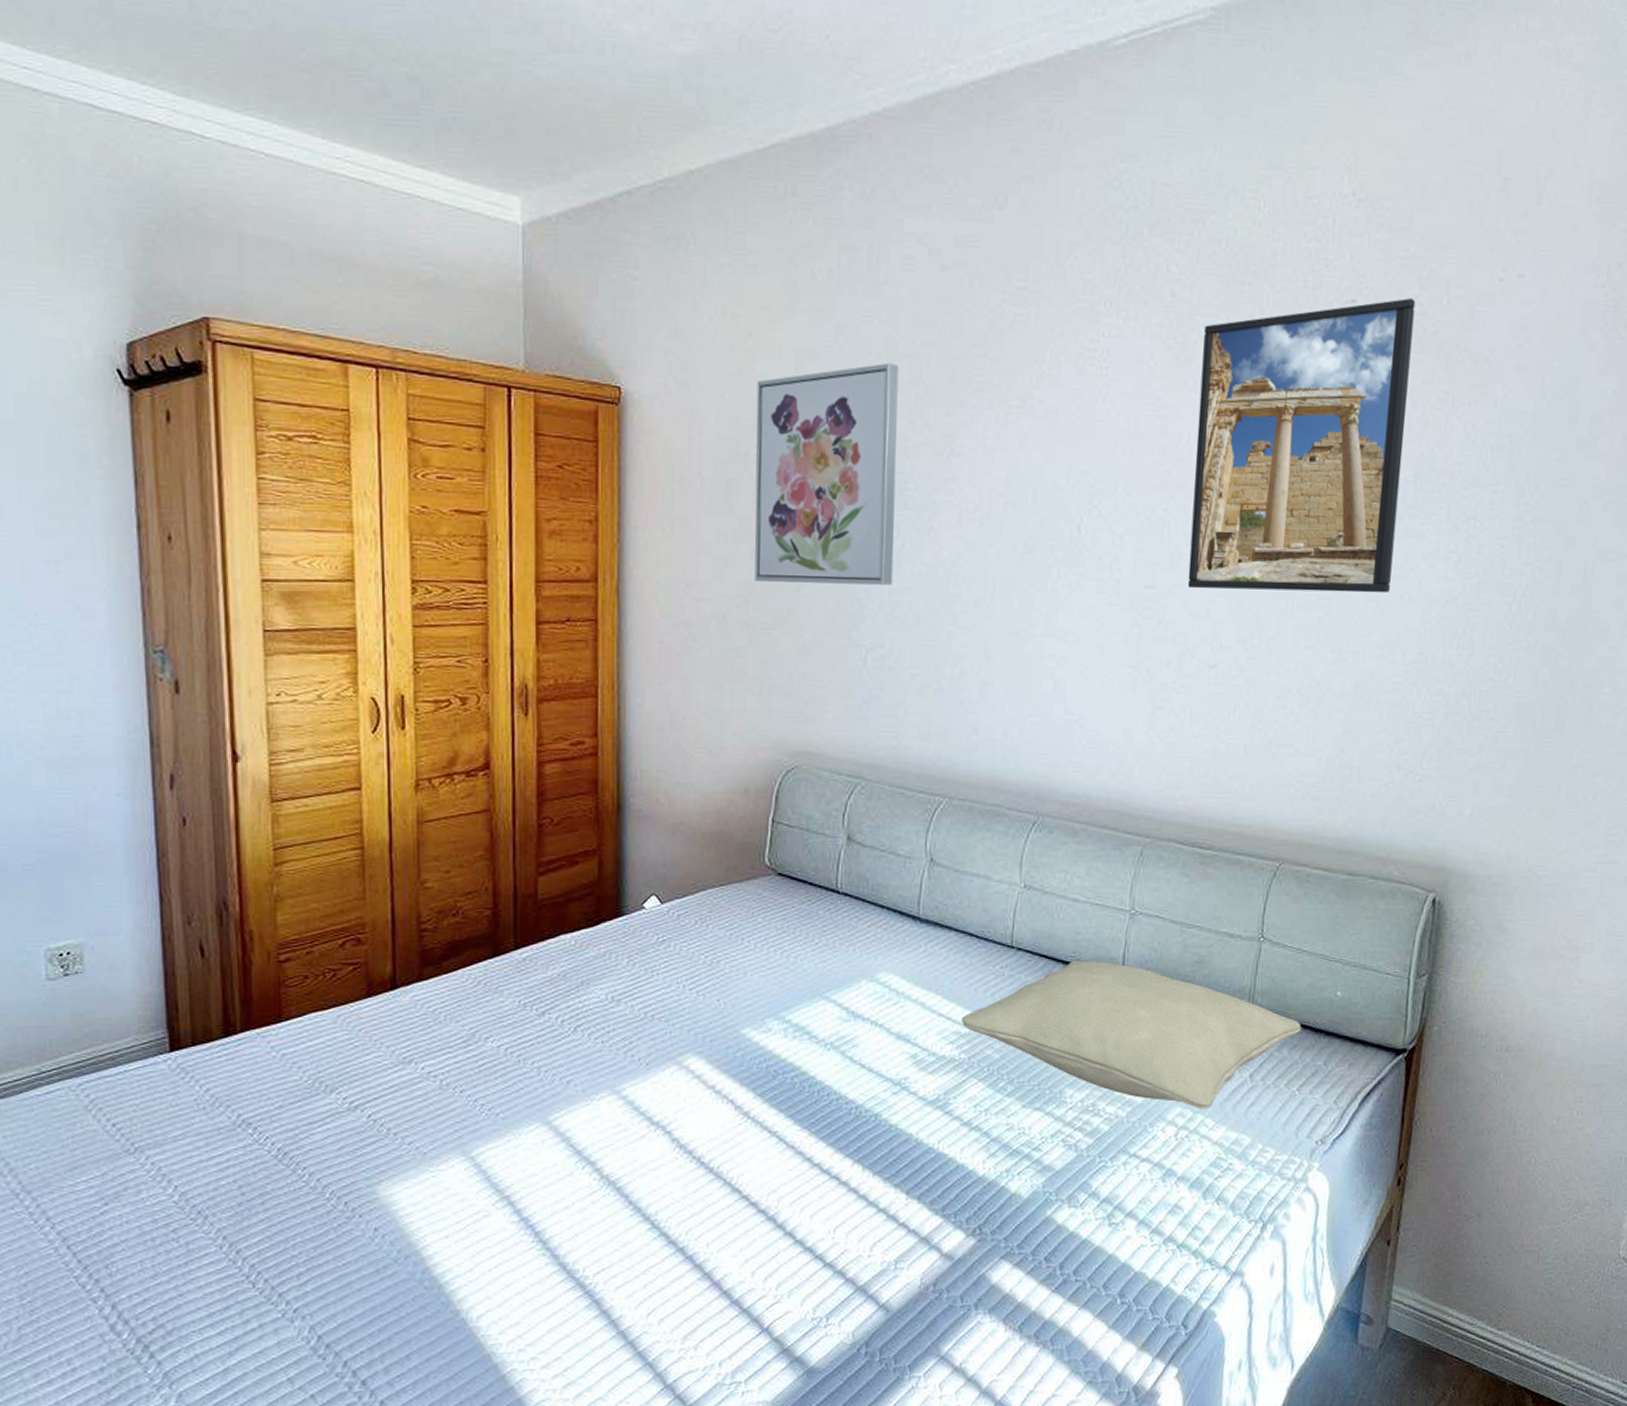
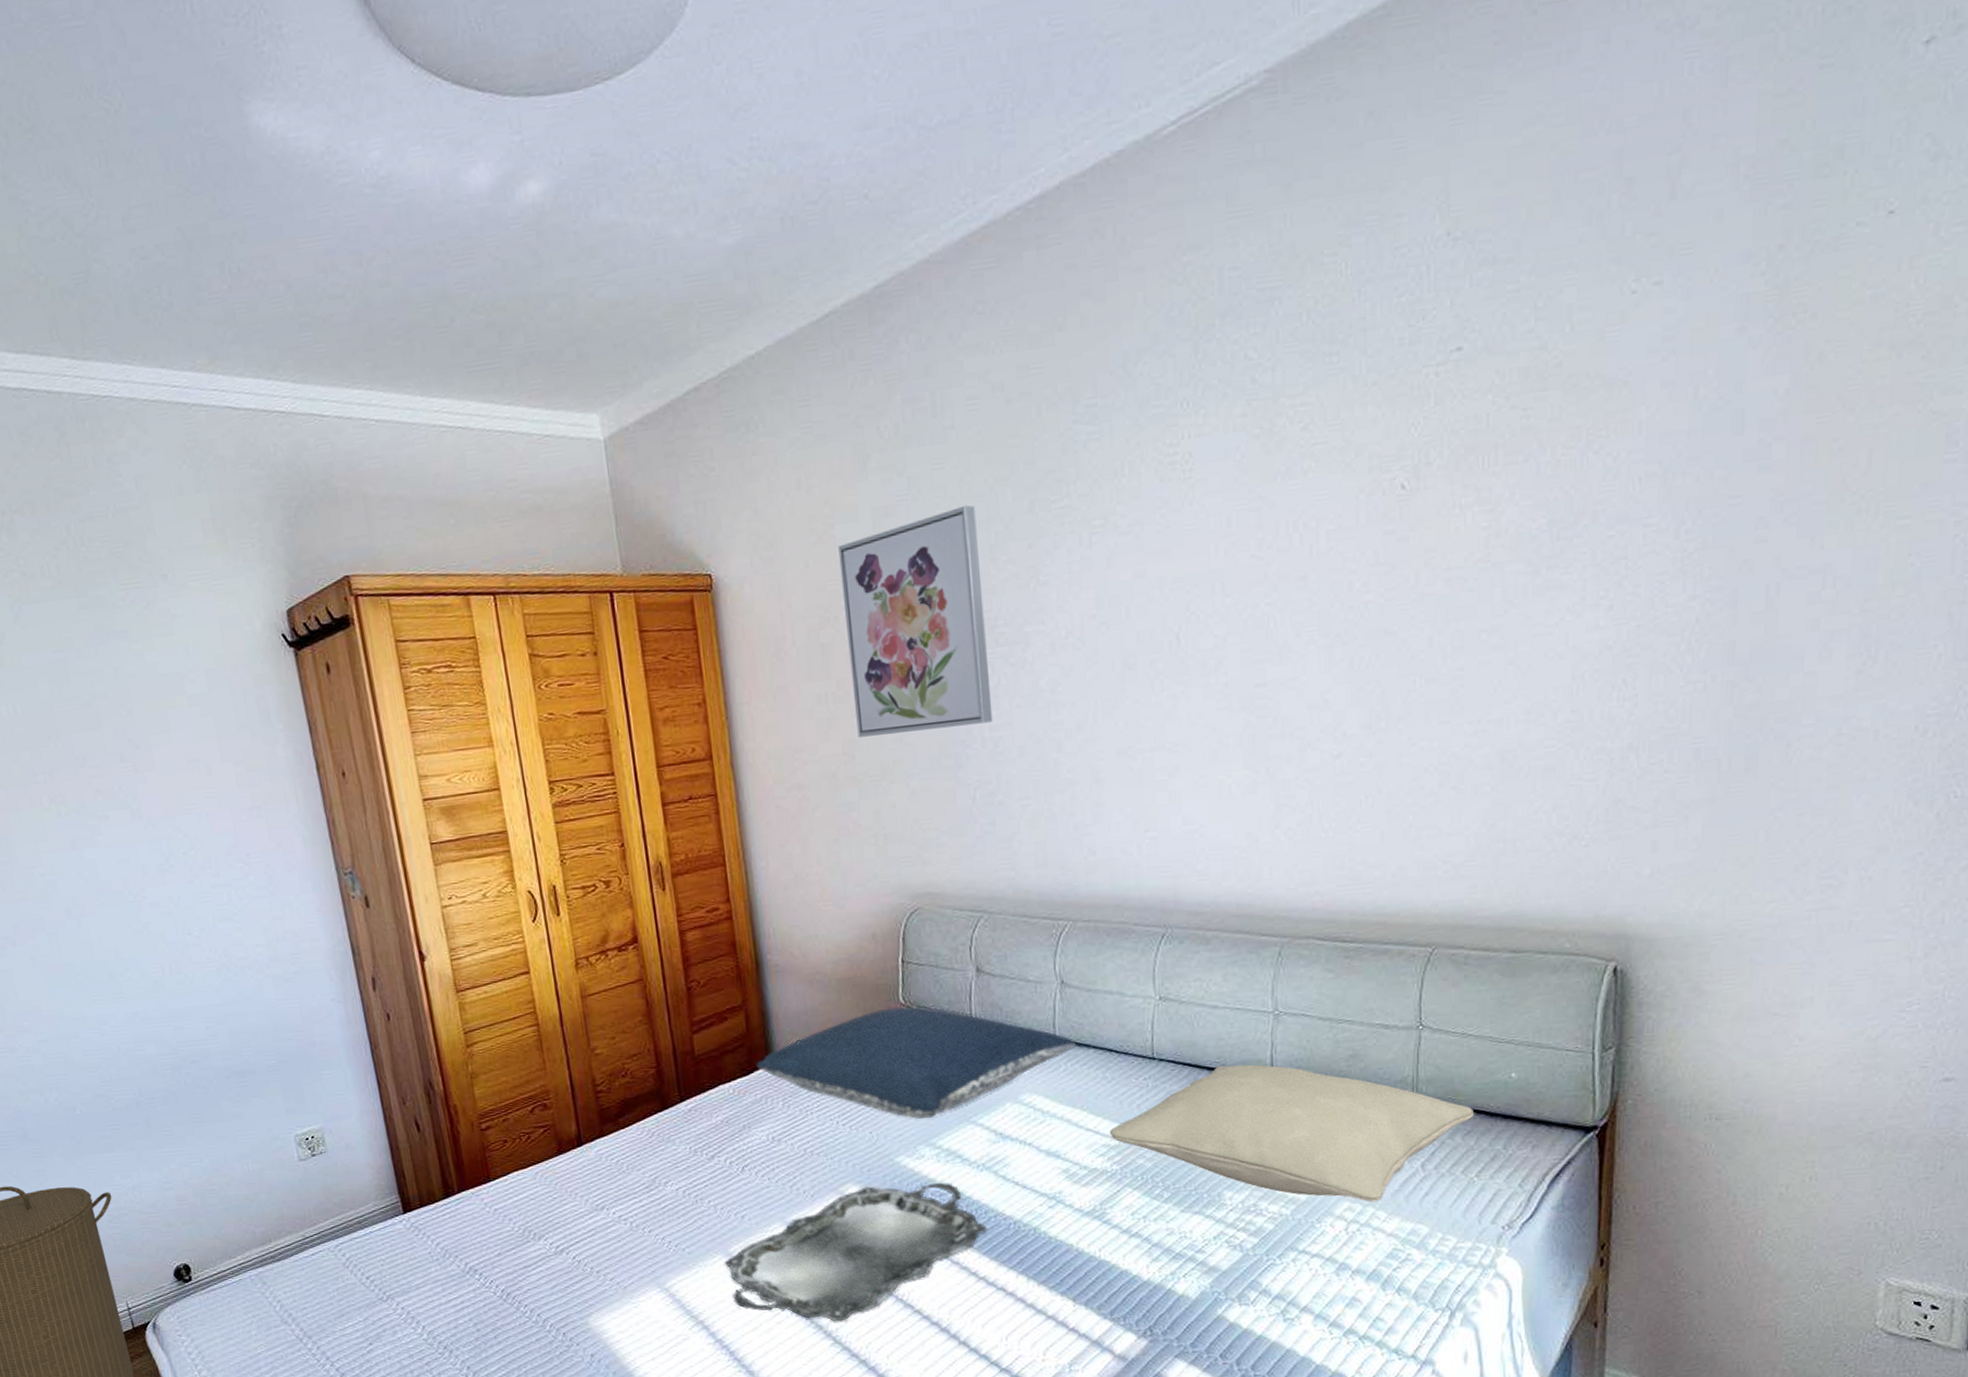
serving tray: none [542,1058,828,1204] -> present [724,1182,988,1322]
pillow: none [605,869,938,991] -> present [757,1006,1075,1120]
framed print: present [1187,298,1416,594] -> none [1293,333,1533,681]

